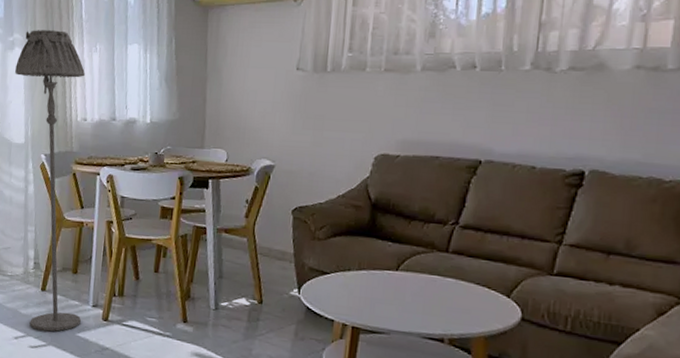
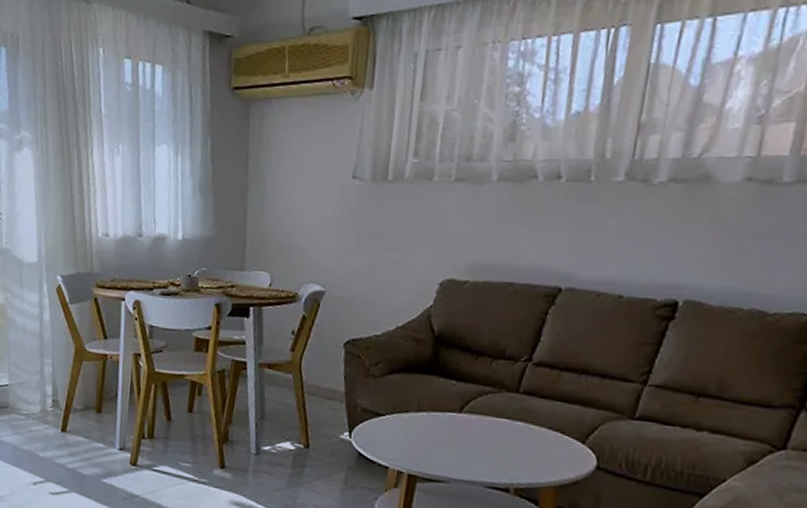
floor lamp: present [15,30,86,332] -> none [24,126,107,477]

